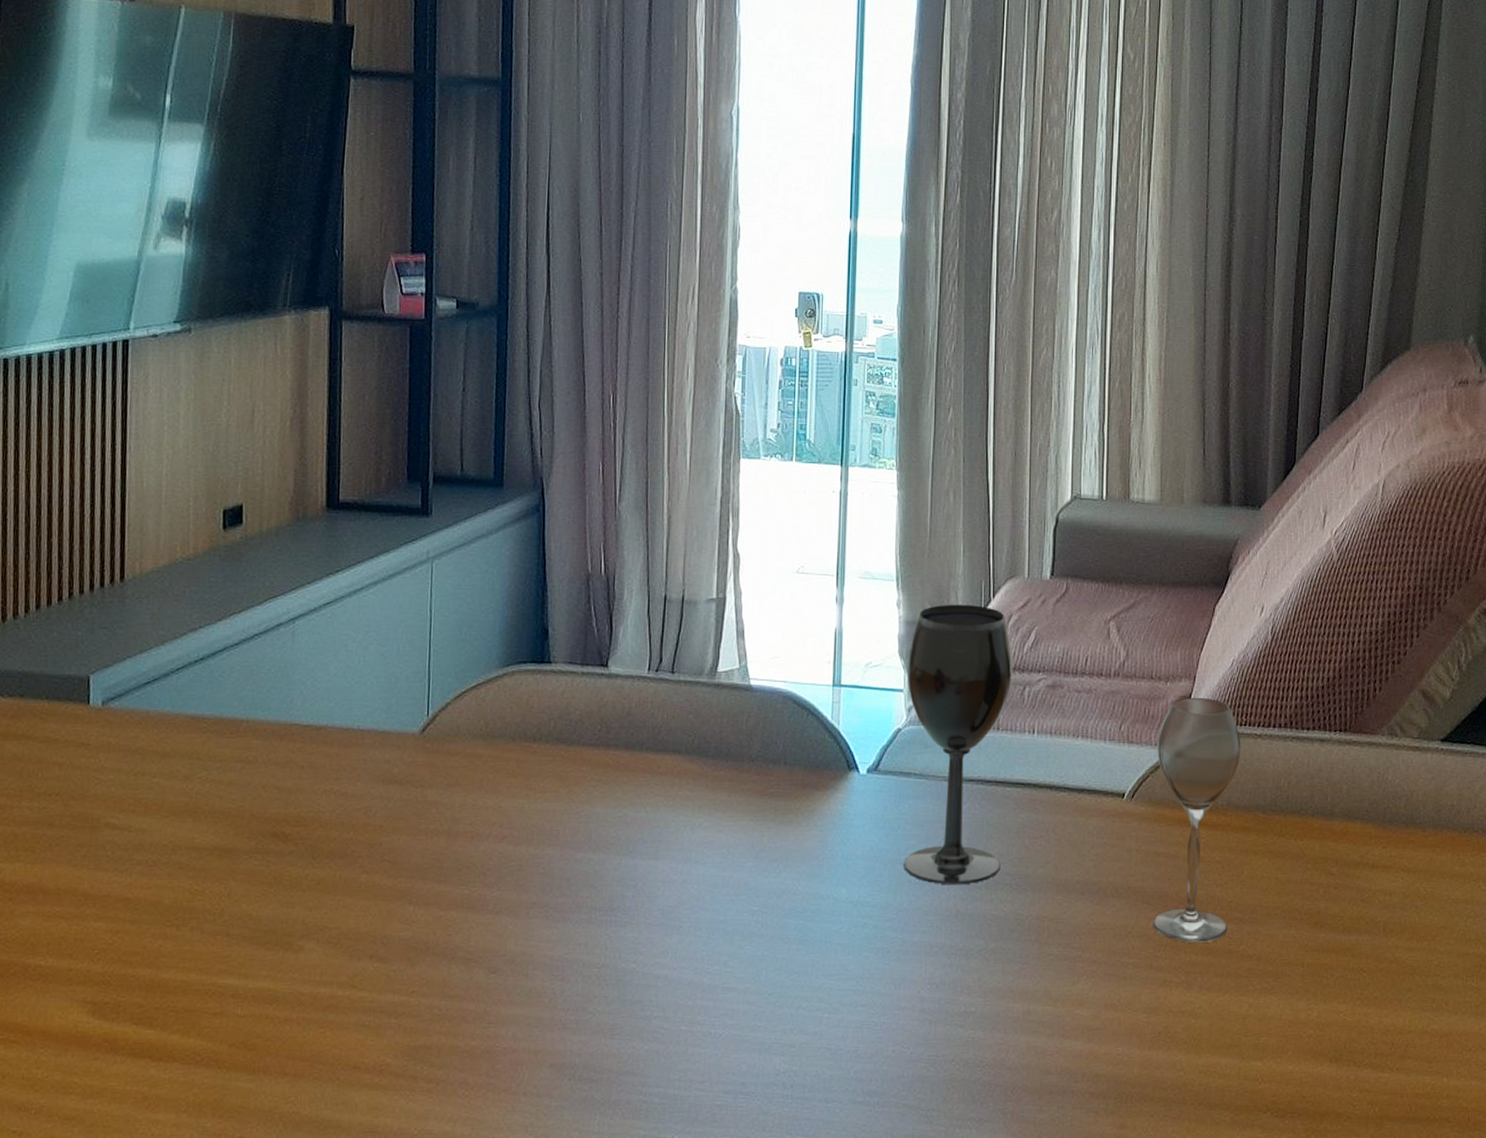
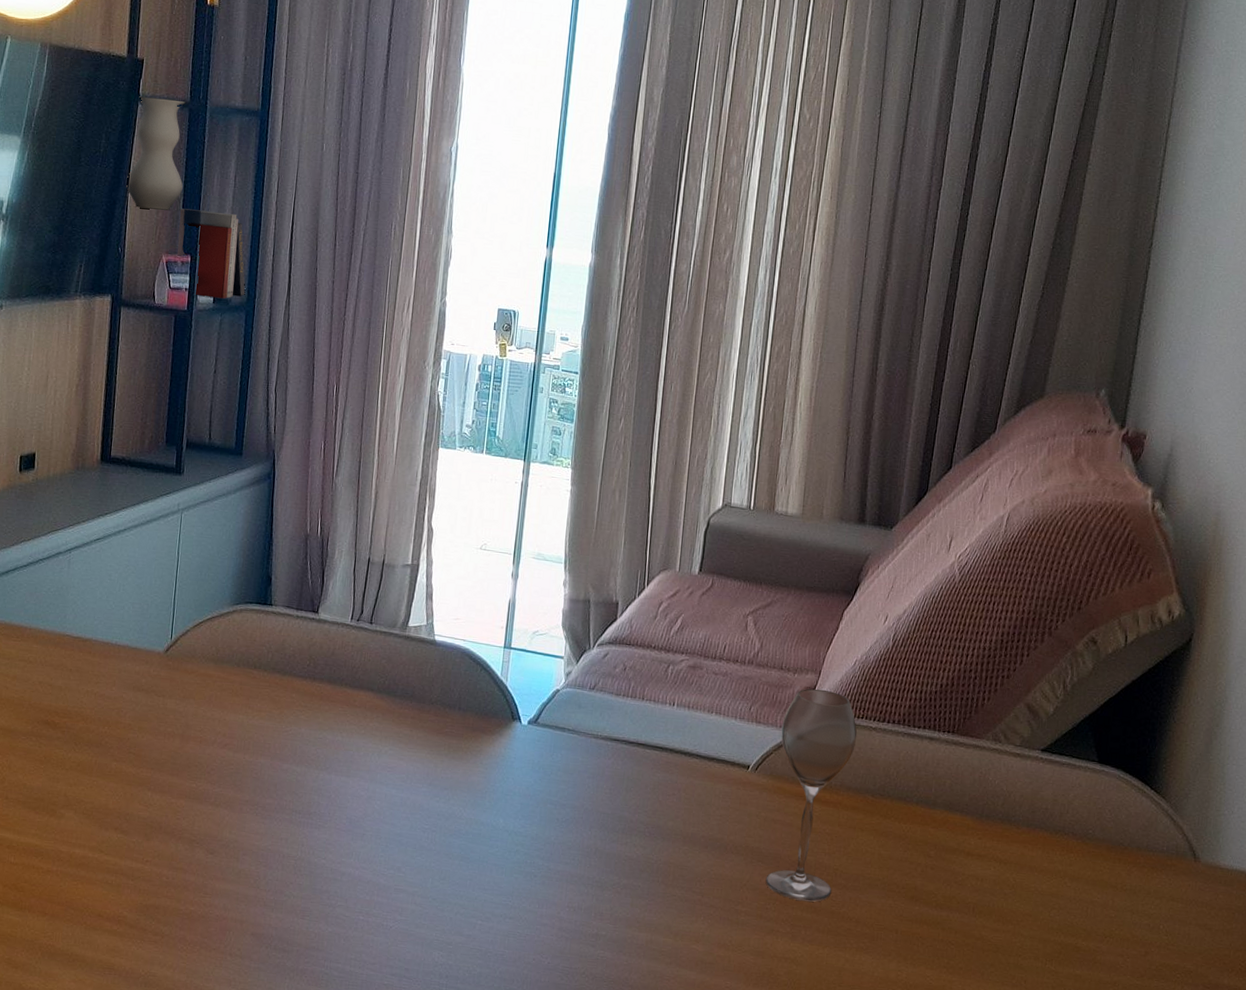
vase: none [341,69,412,202] -> present [126,96,185,211]
books: none [408,199,496,302] -> present [177,208,245,299]
wine glass: present [903,604,1012,885] -> none [553,587,660,828]

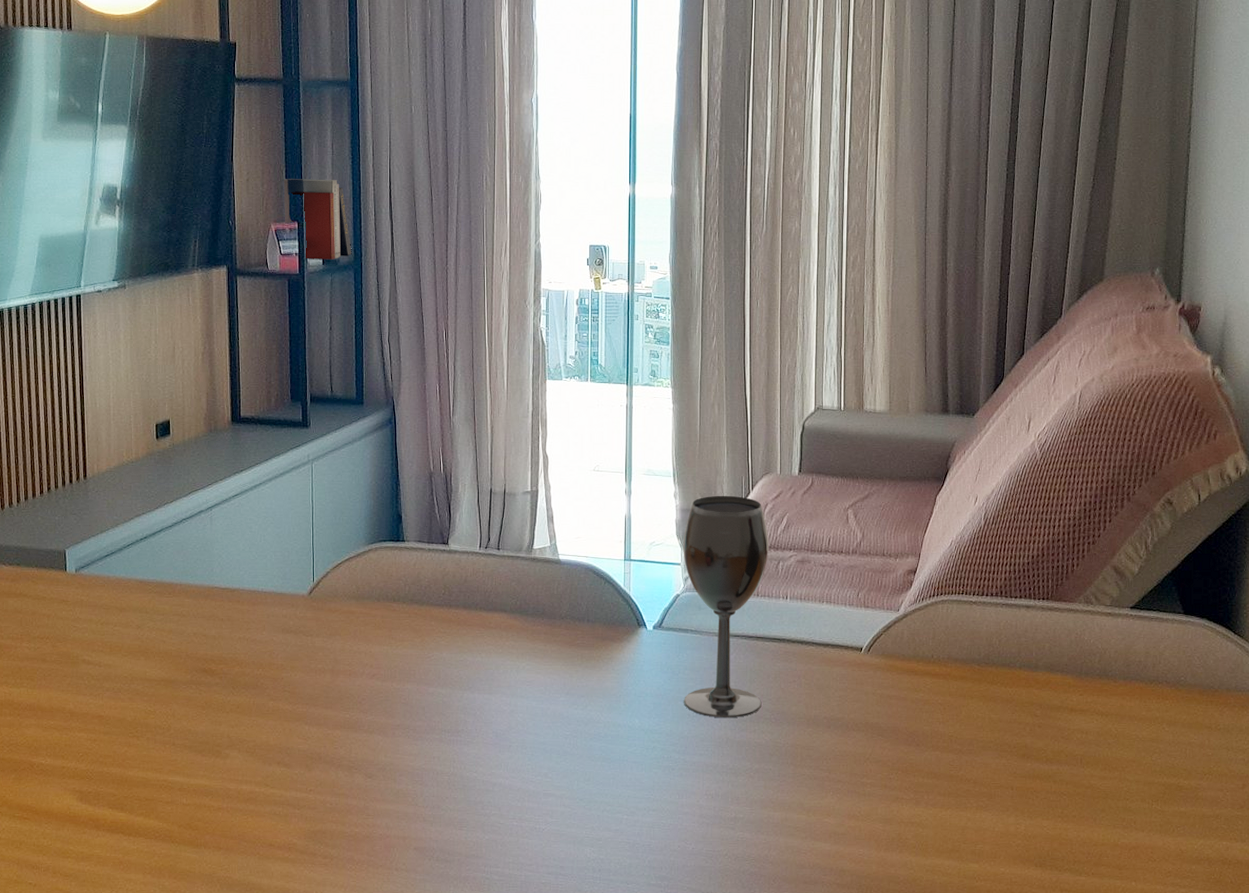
vase: present [126,96,185,211] -> none [231,77,285,182]
wine glass: none [553,587,660,828] -> present [683,495,768,718]
wineglass: present [765,688,858,902] -> none [887,571,959,769]

